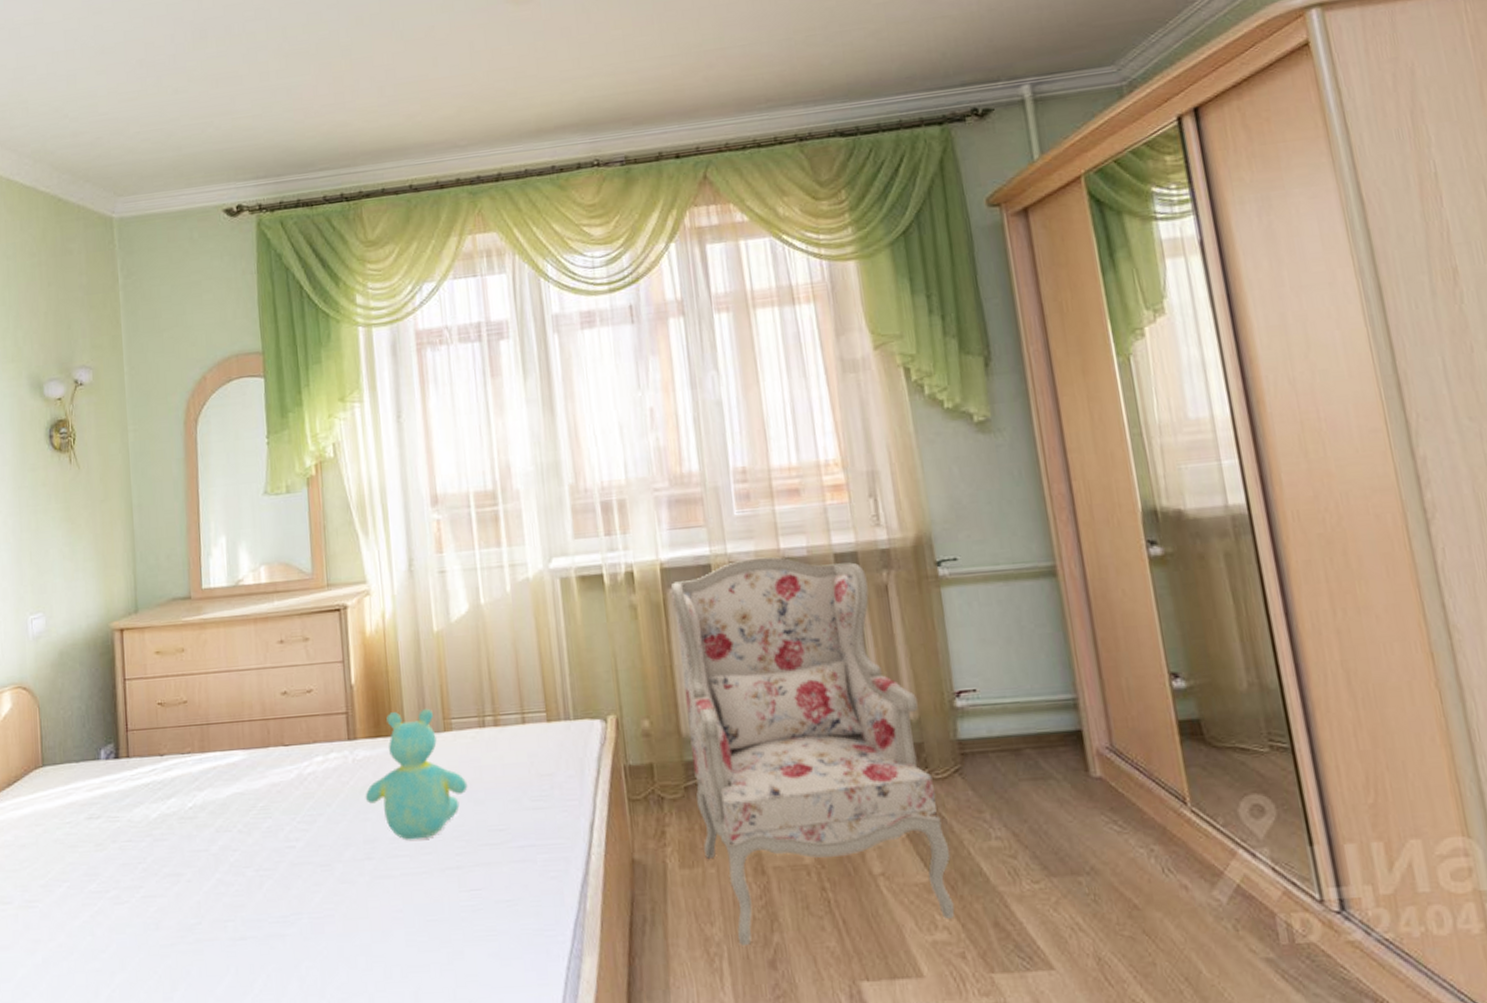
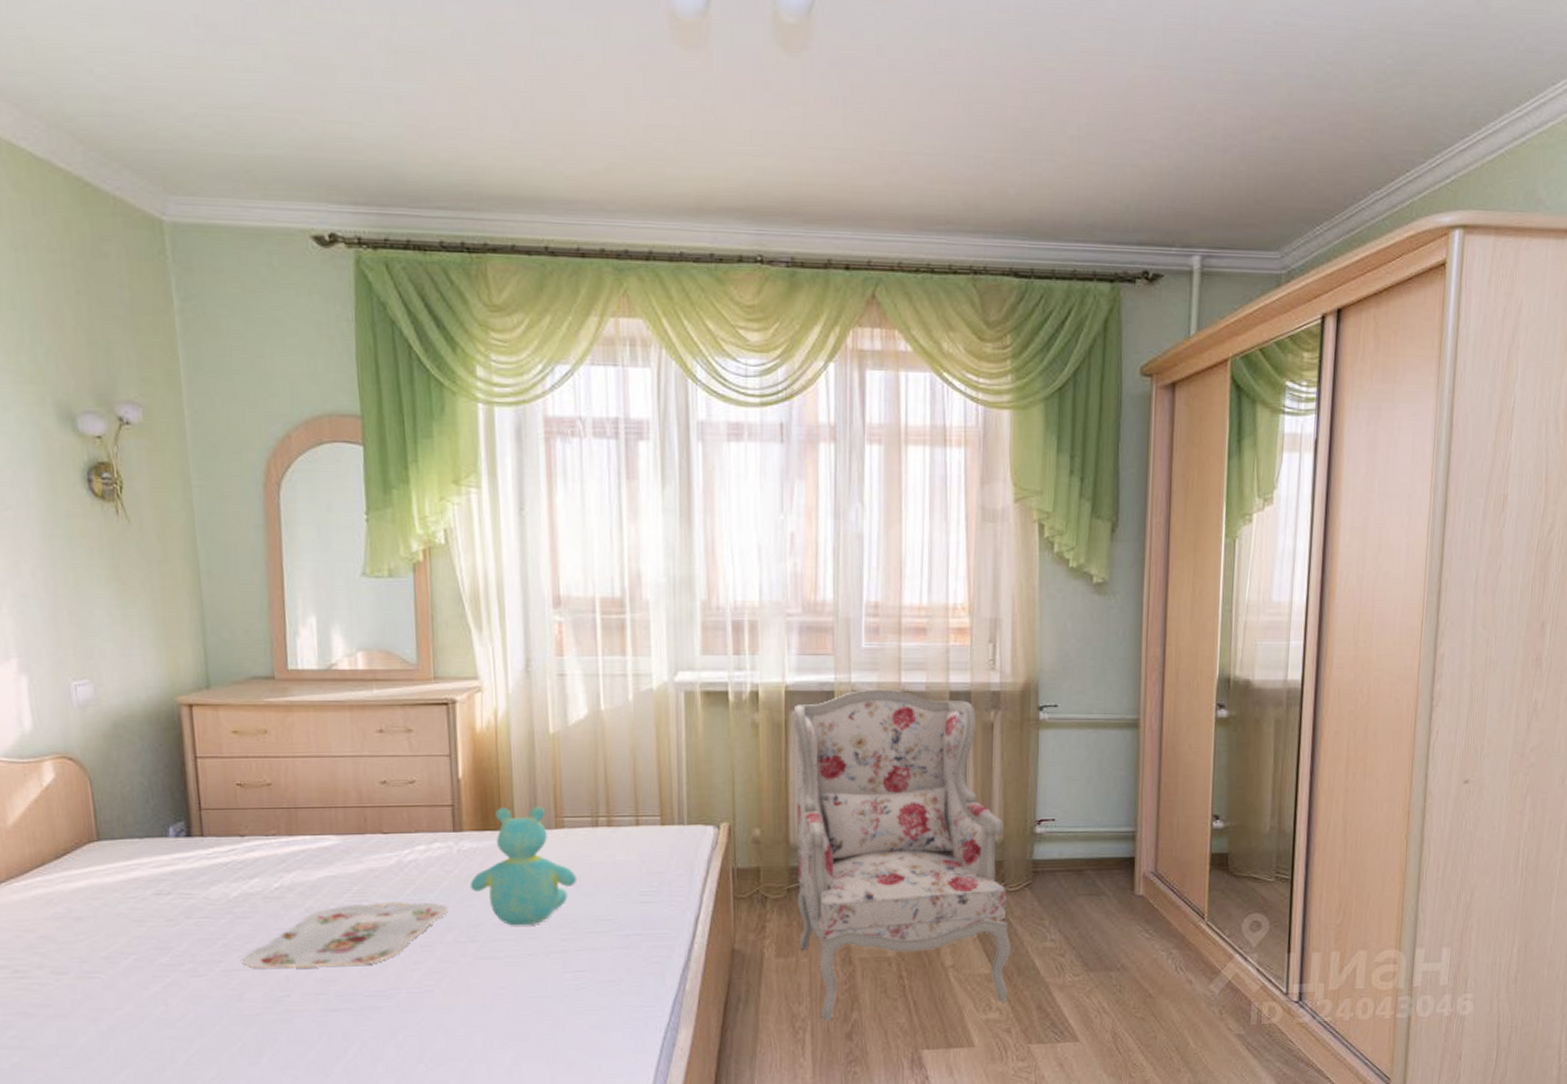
serving tray: none [160,817,346,894] -> present [242,902,449,968]

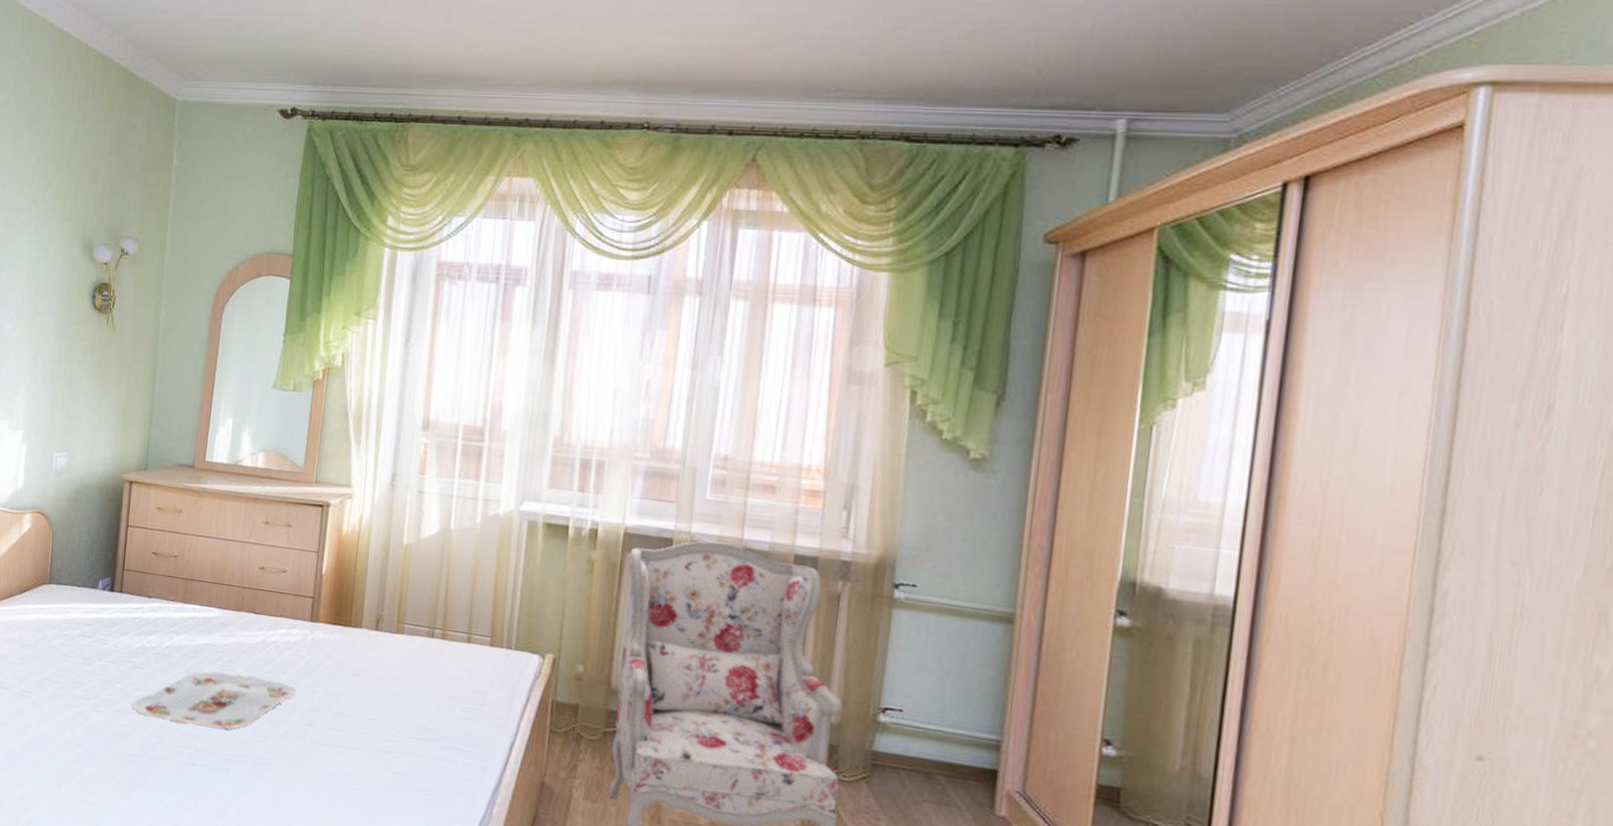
teddy bear: present [470,806,577,926] -> none [317,606,409,721]

